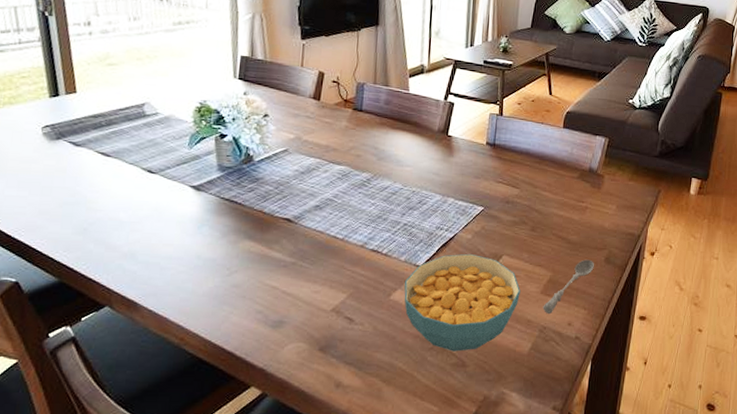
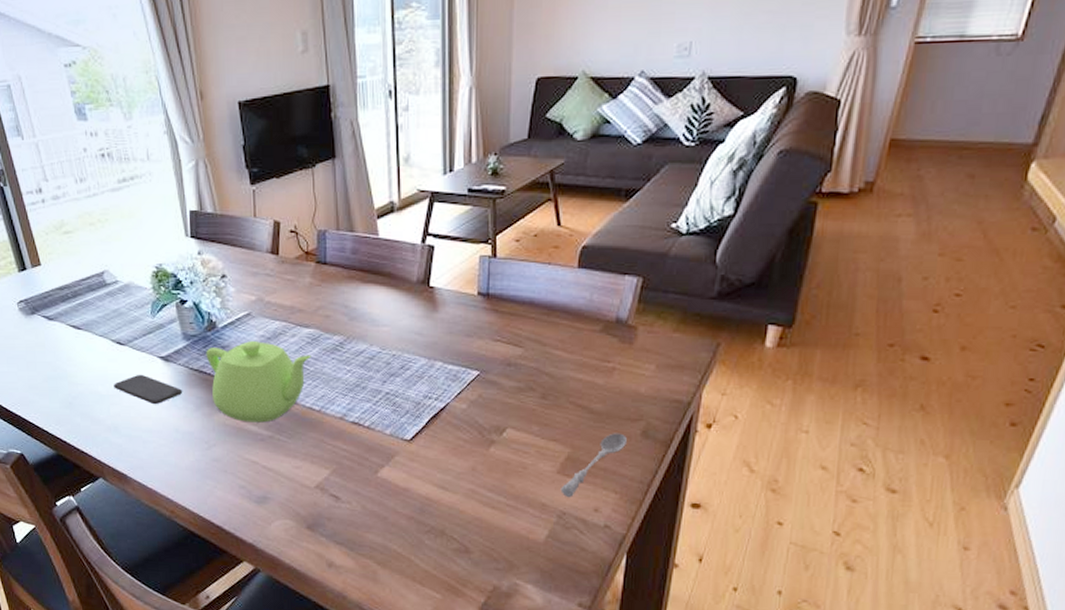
smartphone: none [137,202,211,232] -> present [114,374,183,405]
teapot: none [239,175,340,250] -> present [206,341,311,423]
cereal bowl: present [404,253,520,352] -> none [391,426,531,536]

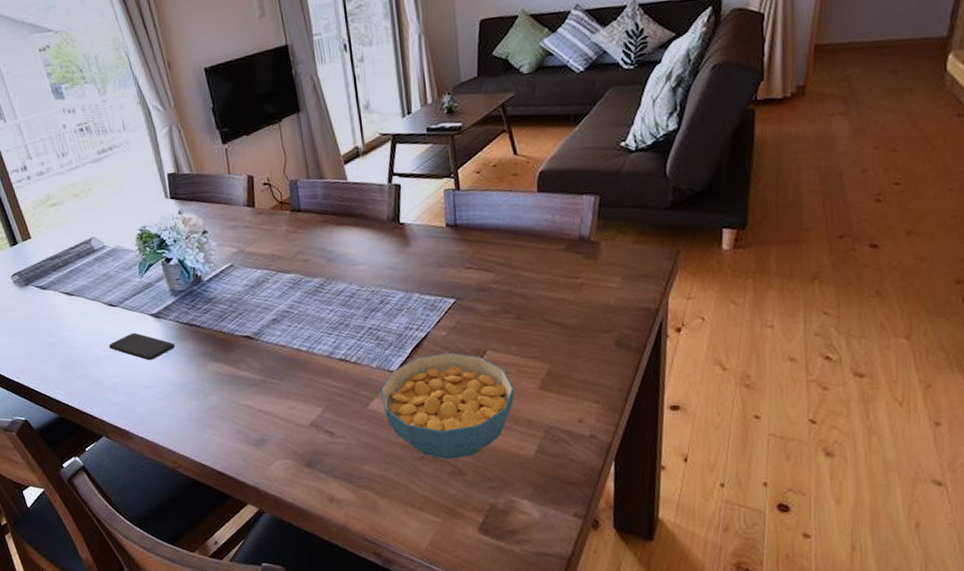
teapot: present [206,341,311,423] -> none [194,290,295,369]
cereal bowl: none [391,426,531,536] -> present [380,352,515,460]
soupspoon: present [560,433,627,498] -> none [544,345,602,412]

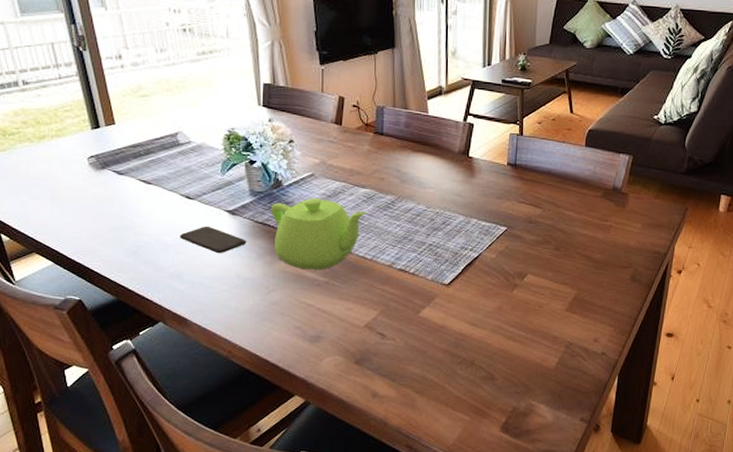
teapot: none [194,290,295,369] -> present [270,198,366,270]
cereal bowl: present [380,352,515,460] -> none [432,272,546,366]

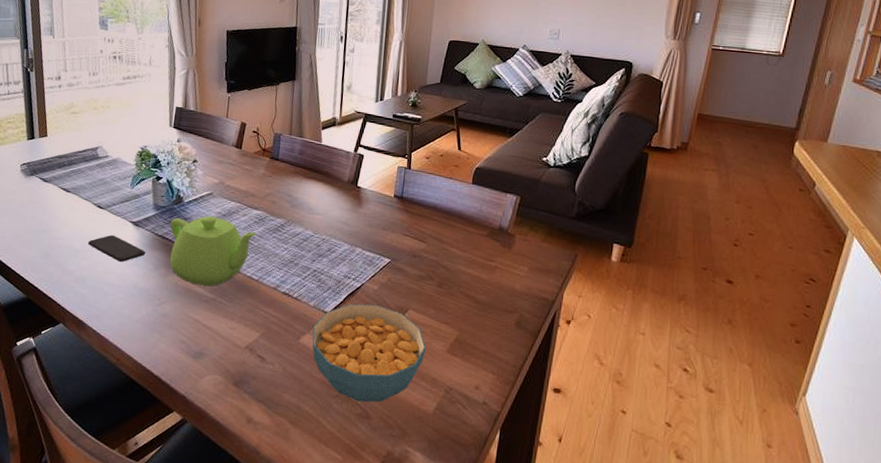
cereal bowl: none [432,272,546,366] -> present [312,304,426,403]

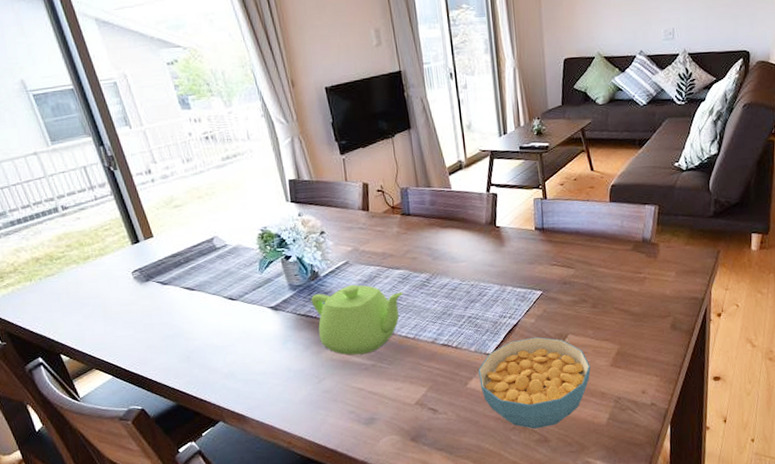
smartphone: present [88,234,146,263] -> none [228,324,293,350]

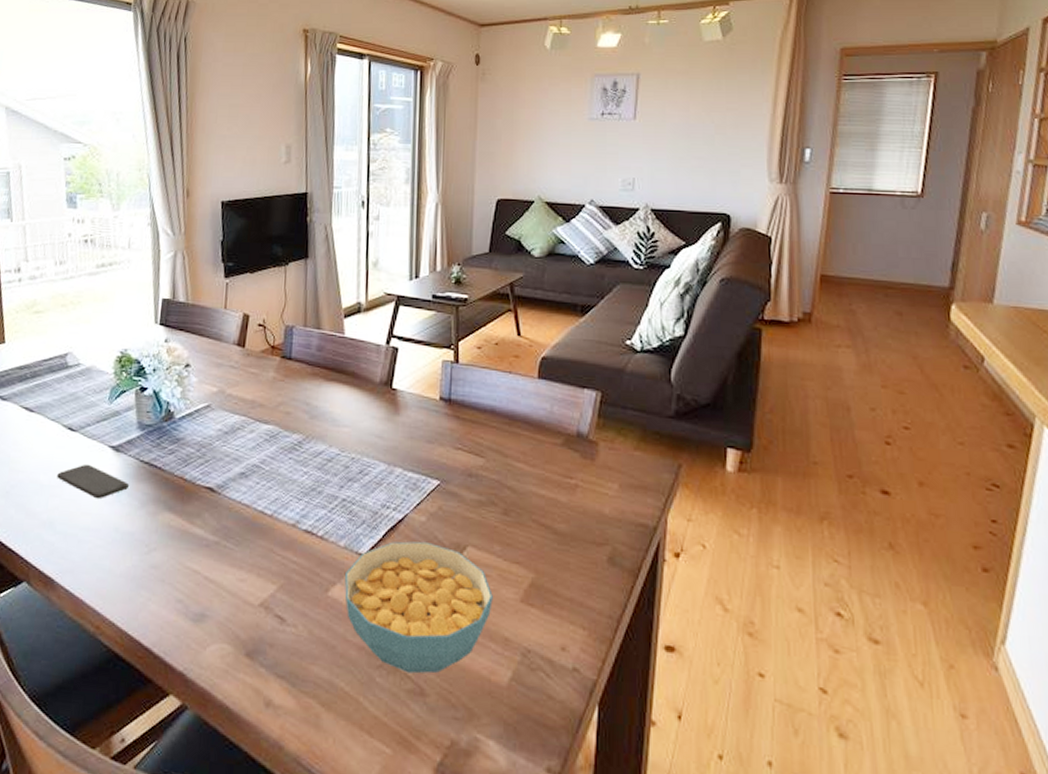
smartphone: none [228,324,293,350] -> present [57,464,130,499]
teapot: present [311,285,403,356] -> none [159,435,268,526]

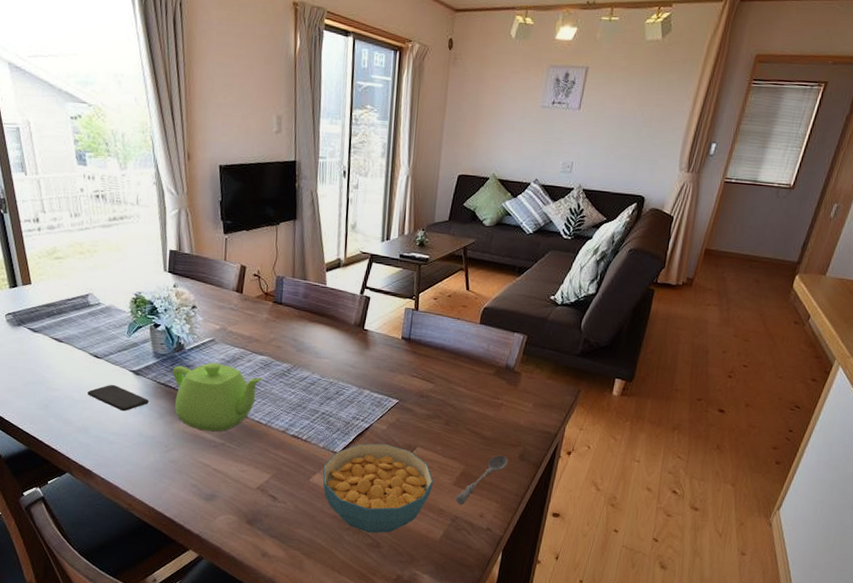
teapot: none [159,435,268,526] -> present [172,363,263,432]
soupspoon: none [524,557,593,633] -> present [455,455,508,506]

